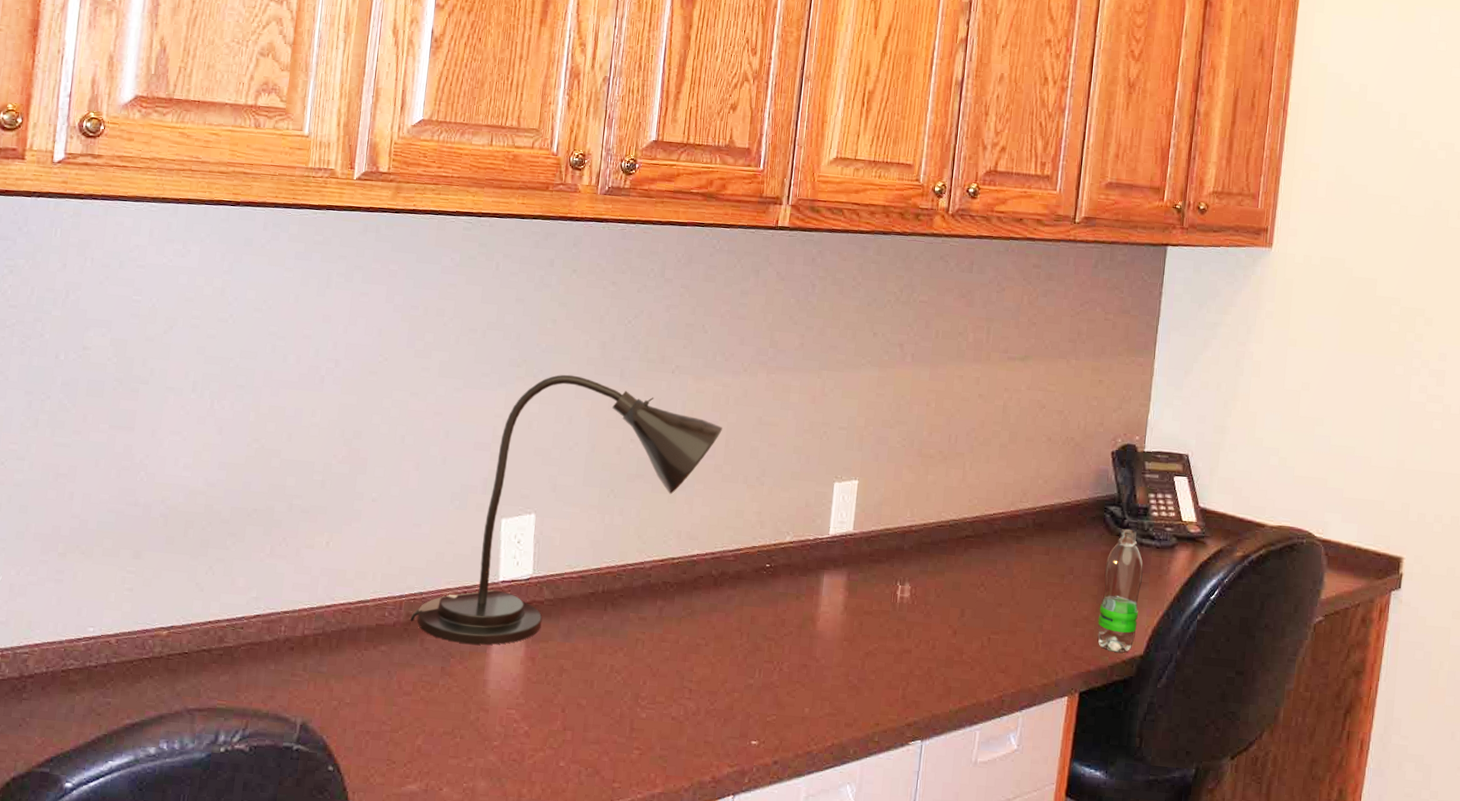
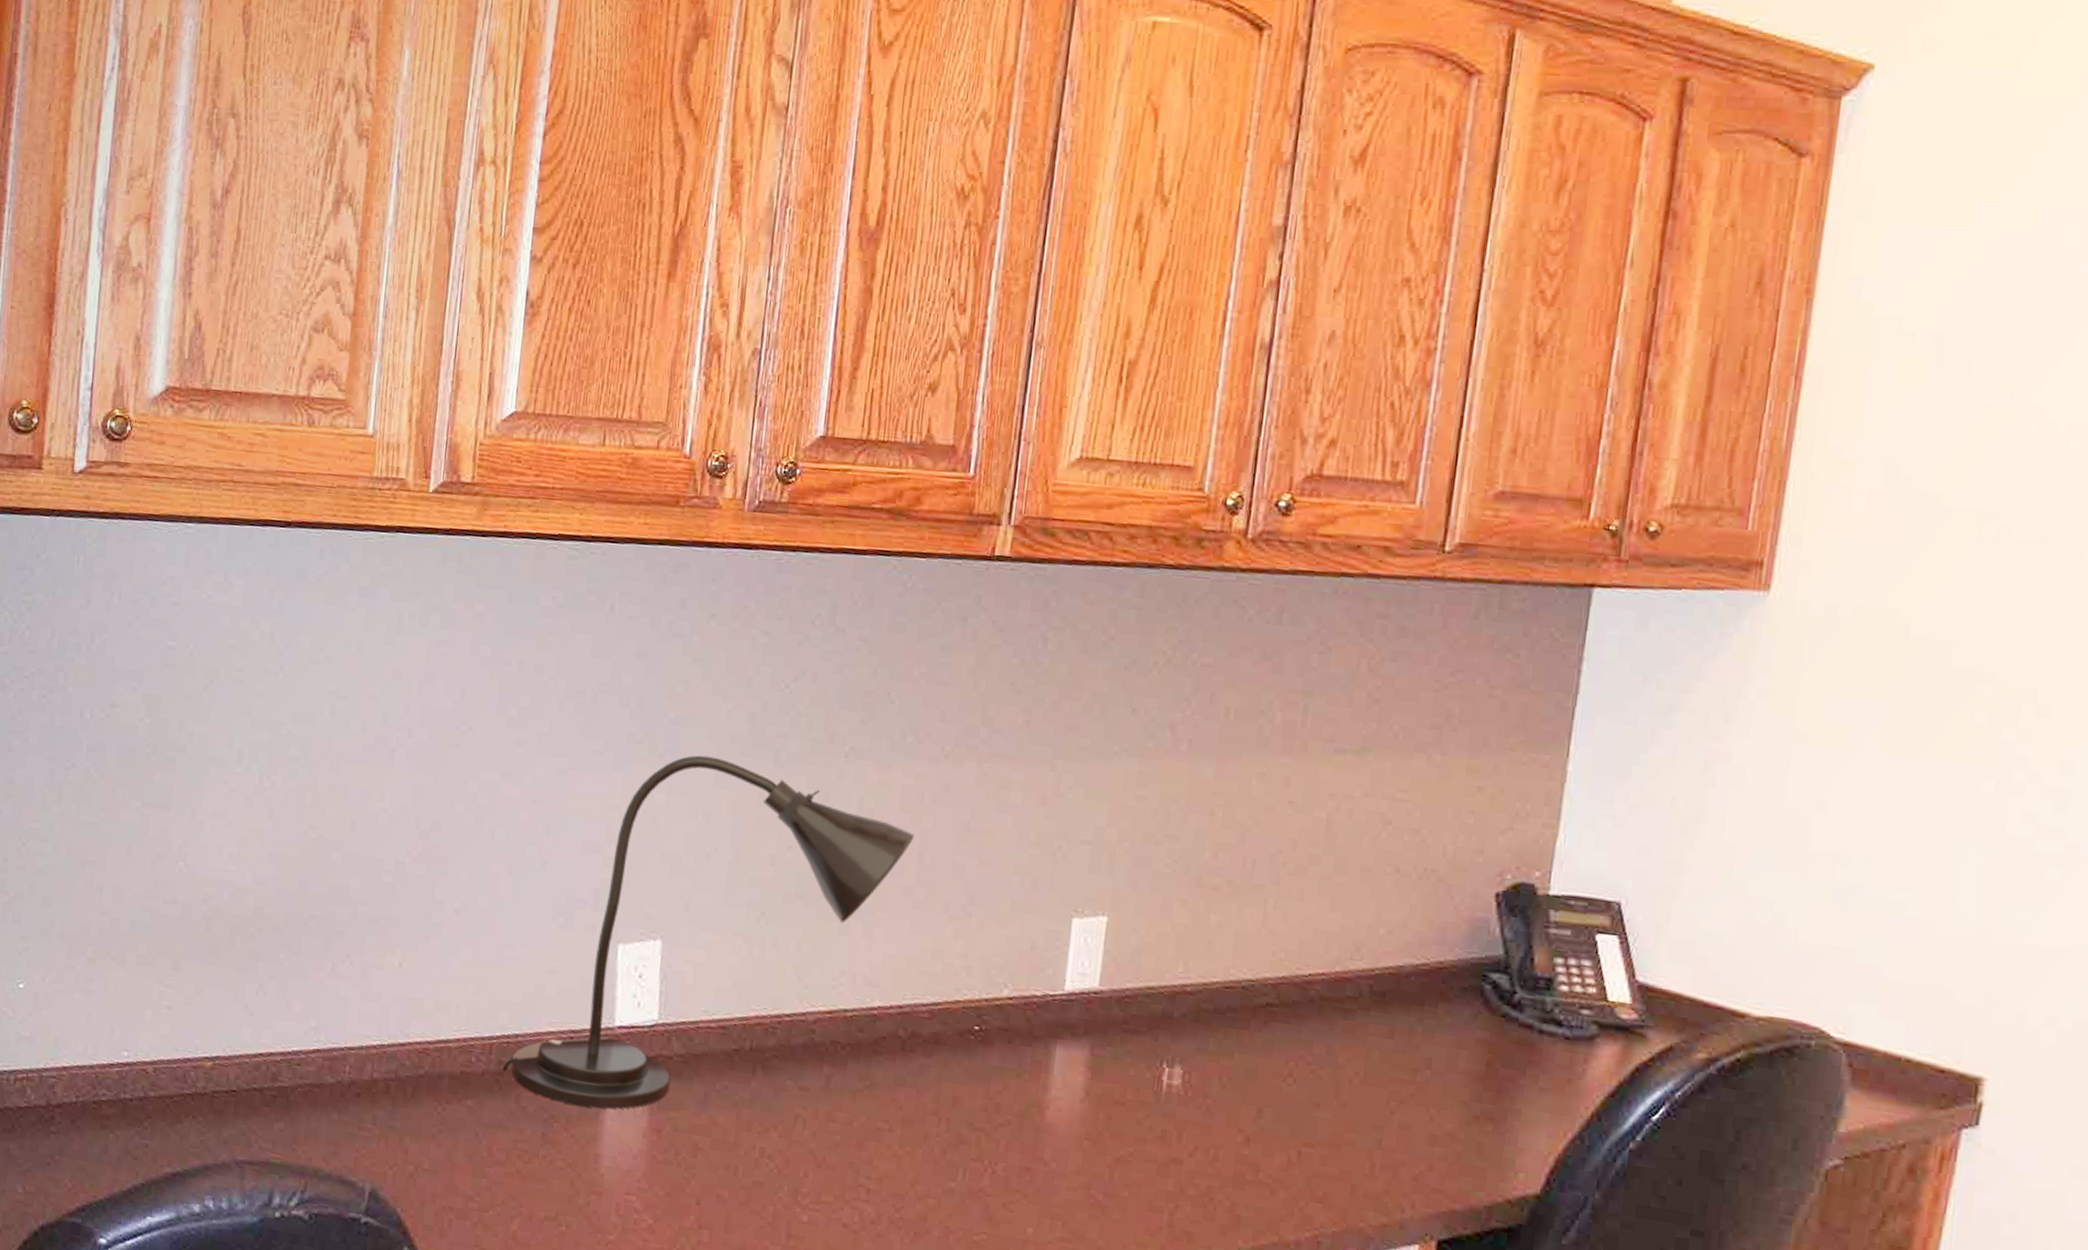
bottle: present [1097,528,1144,653] -> none [1467,1006,1544,1189]

